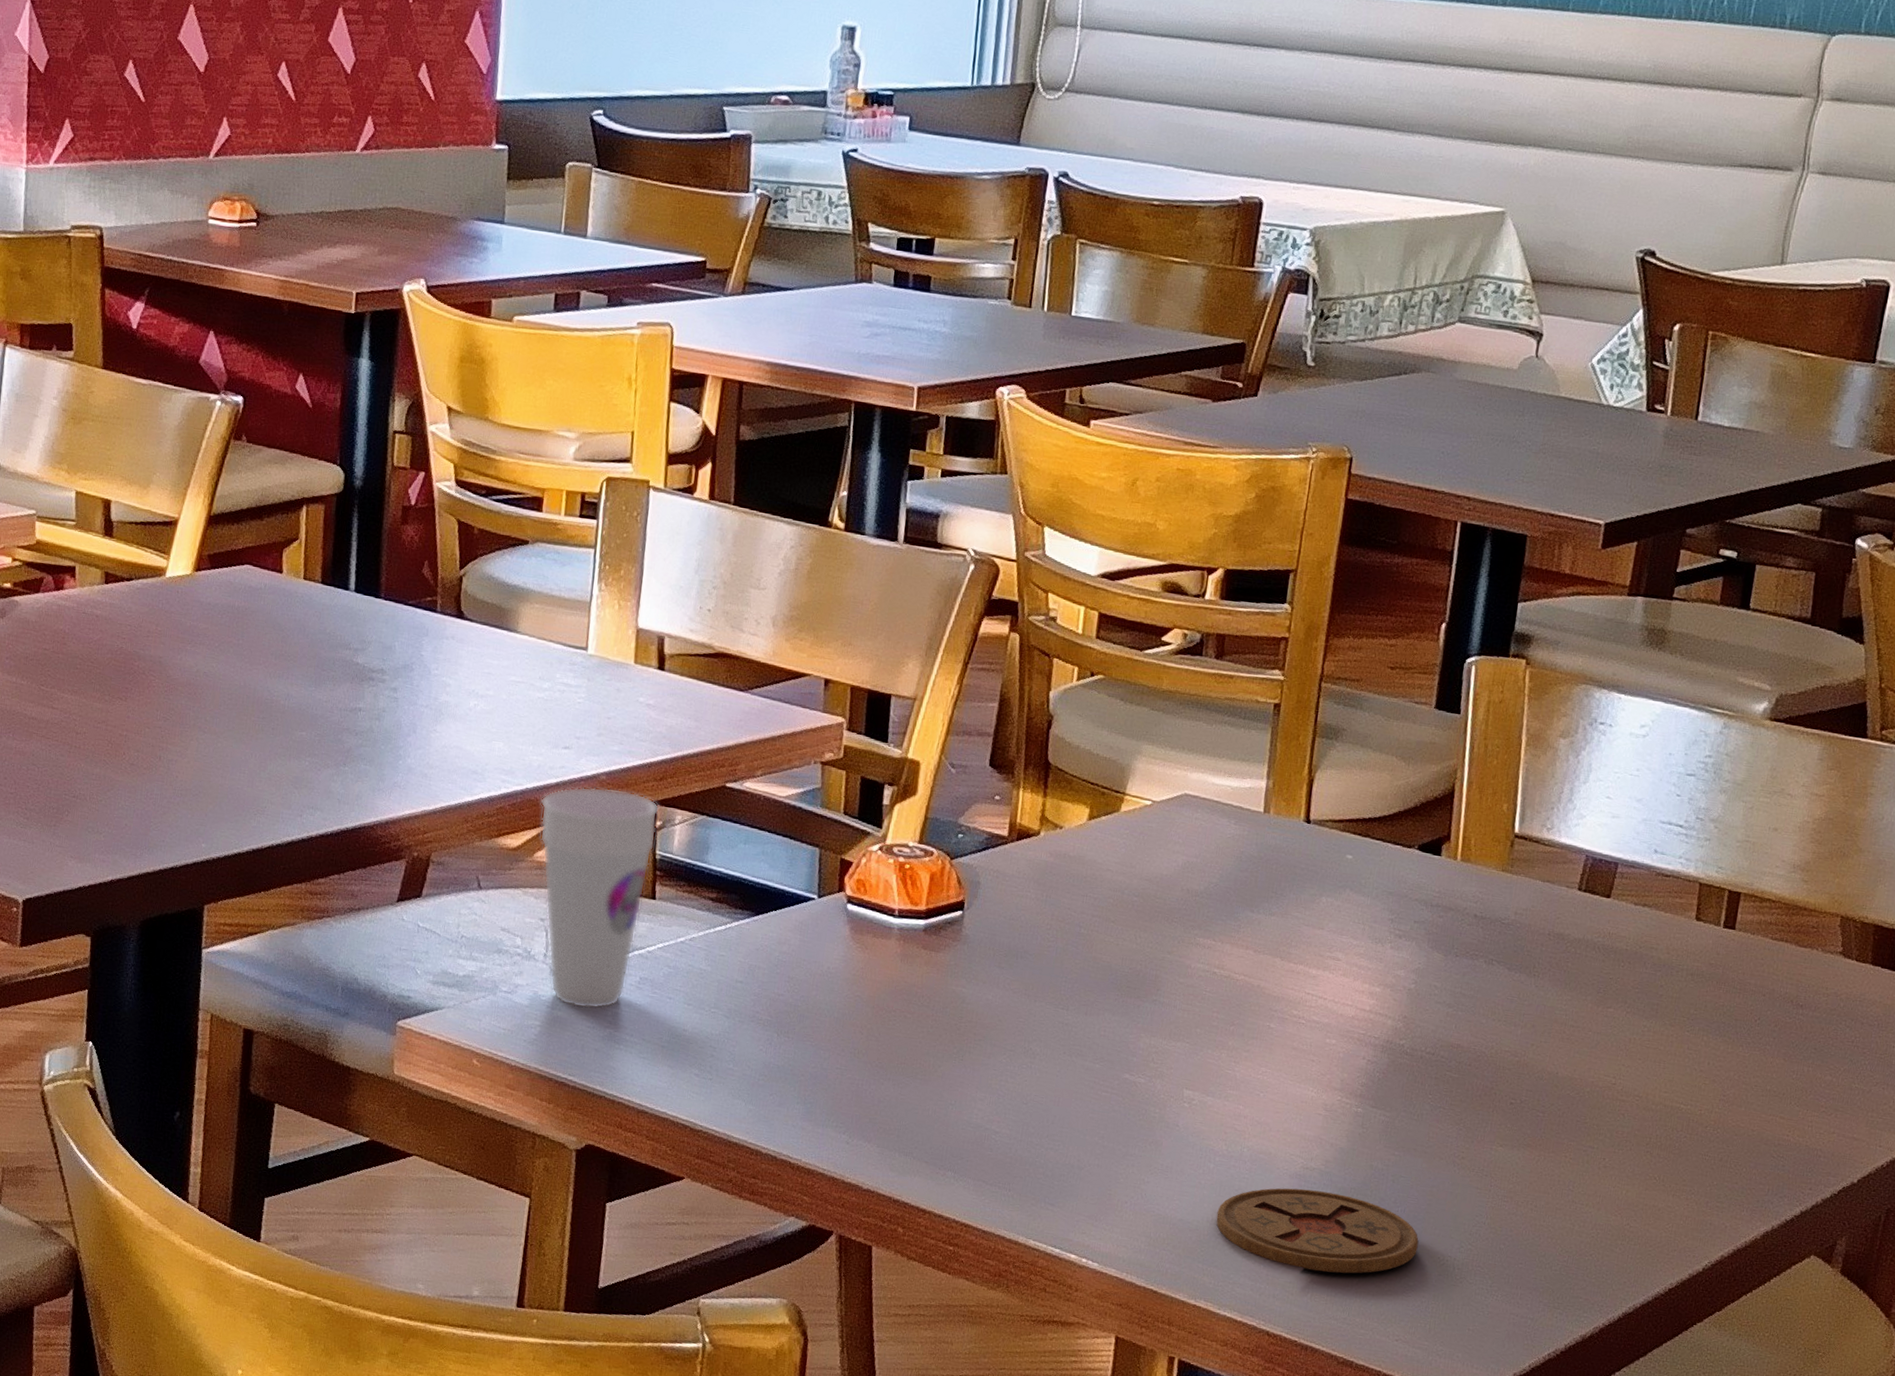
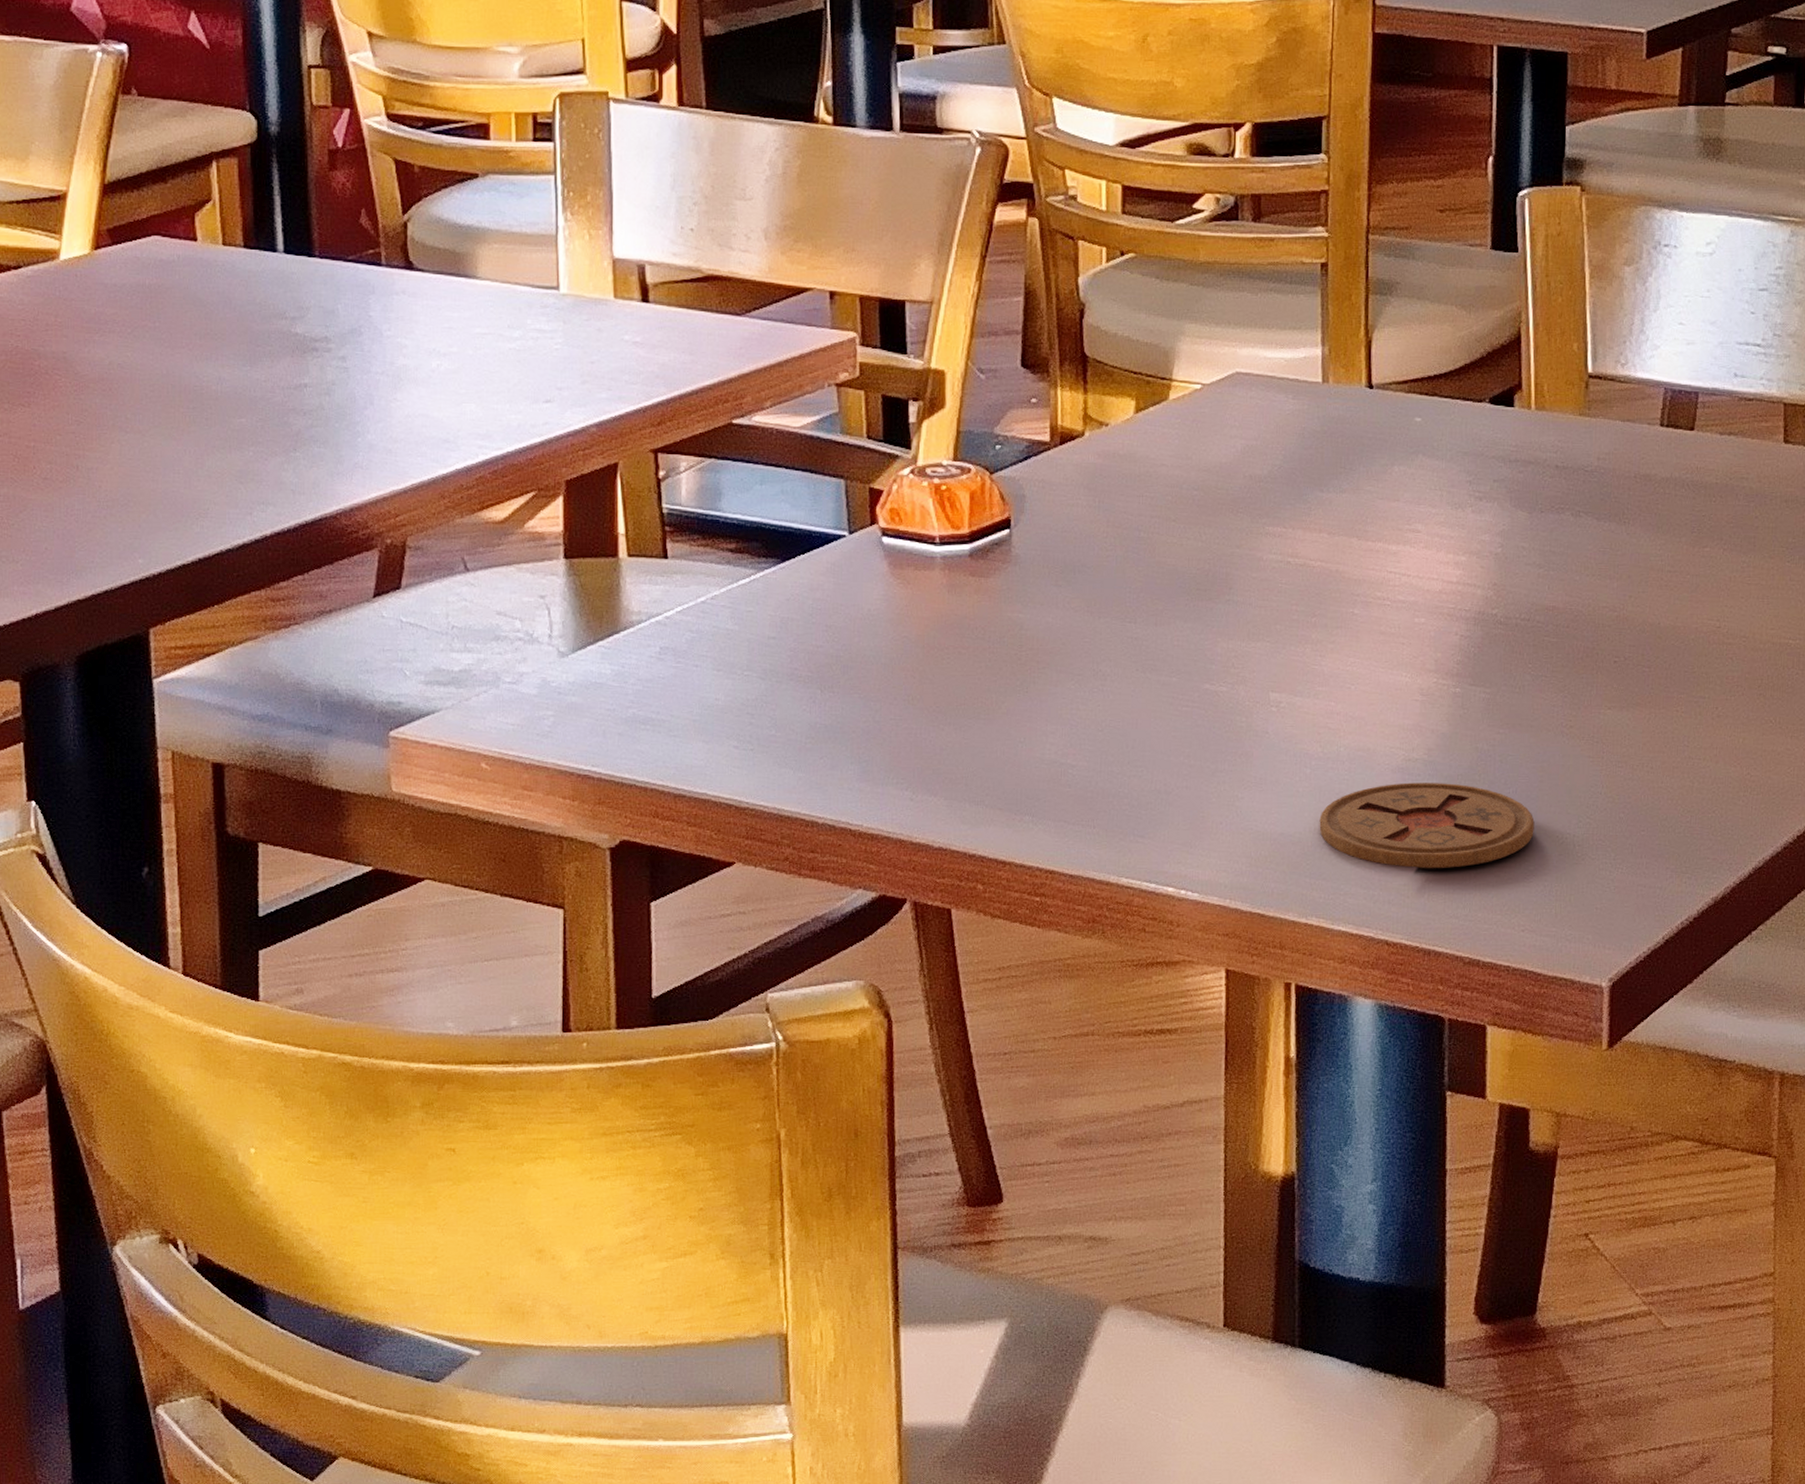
cup: present [539,786,660,1010] -> none [525,441,661,691]

